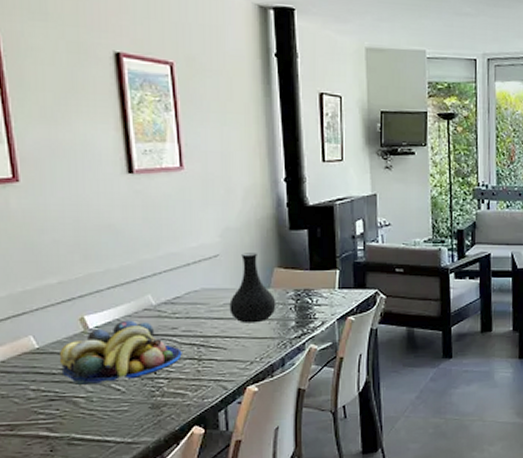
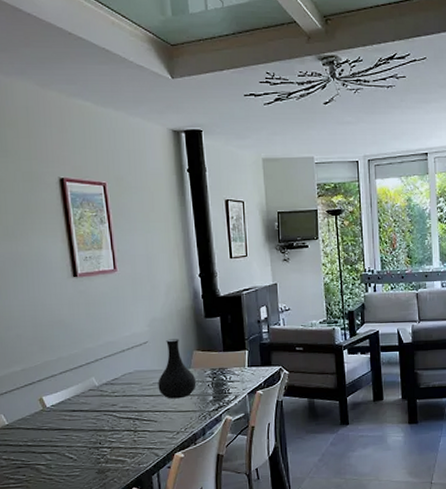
fruit bowl: present [59,320,182,385] -> none [24,399,121,454]

